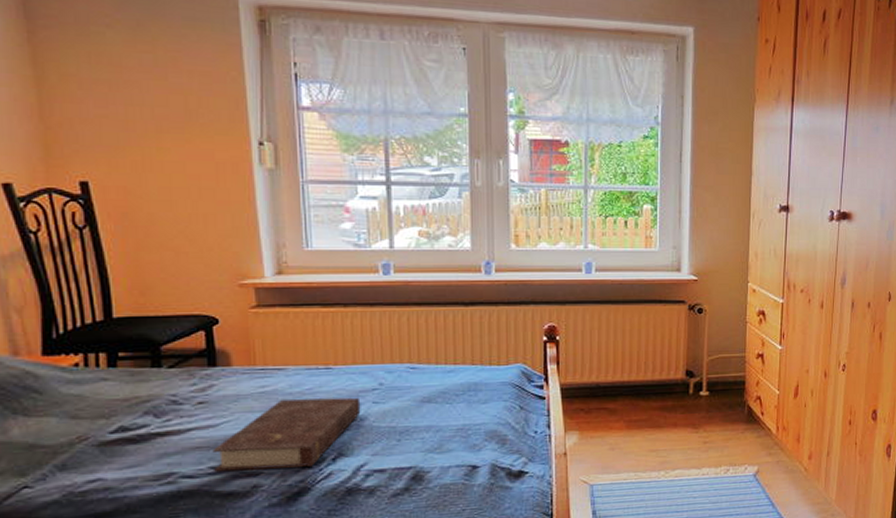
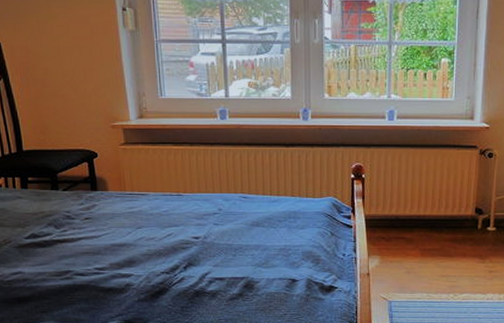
book: present [212,397,361,472] -> none [96,218,205,273]

